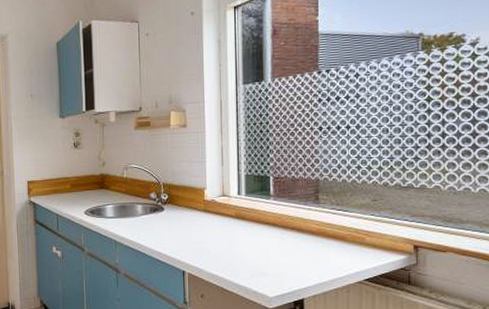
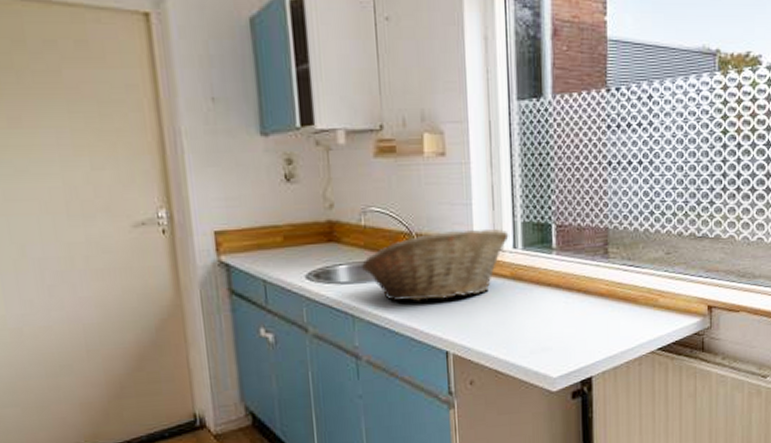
fruit basket: none [123,179,235,232] -> present [362,228,509,302]

